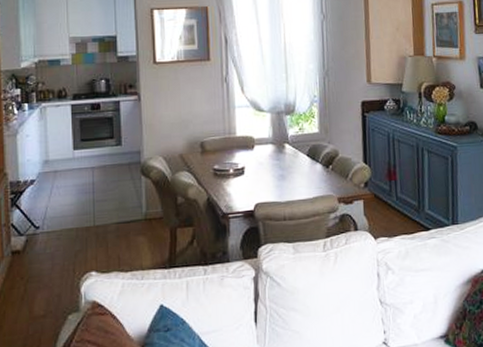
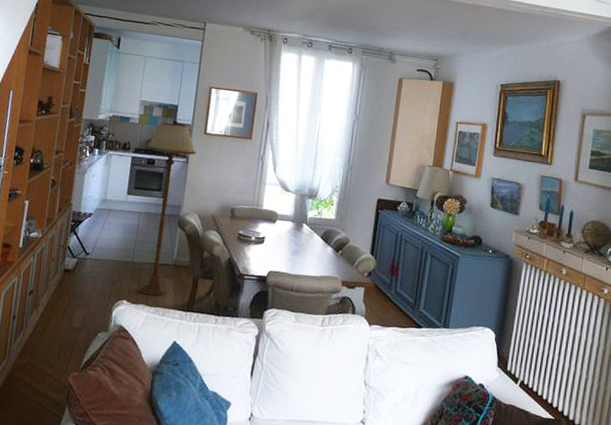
floor lamp: none [86,53,148,260] -> present [140,120,196,296]

